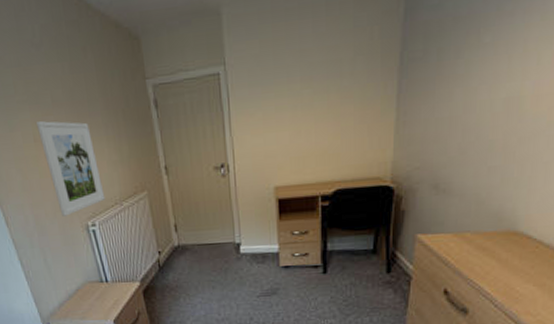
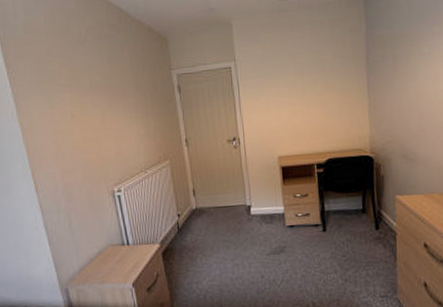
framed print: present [35,120,105,217] -> none [74,100,132,183]

